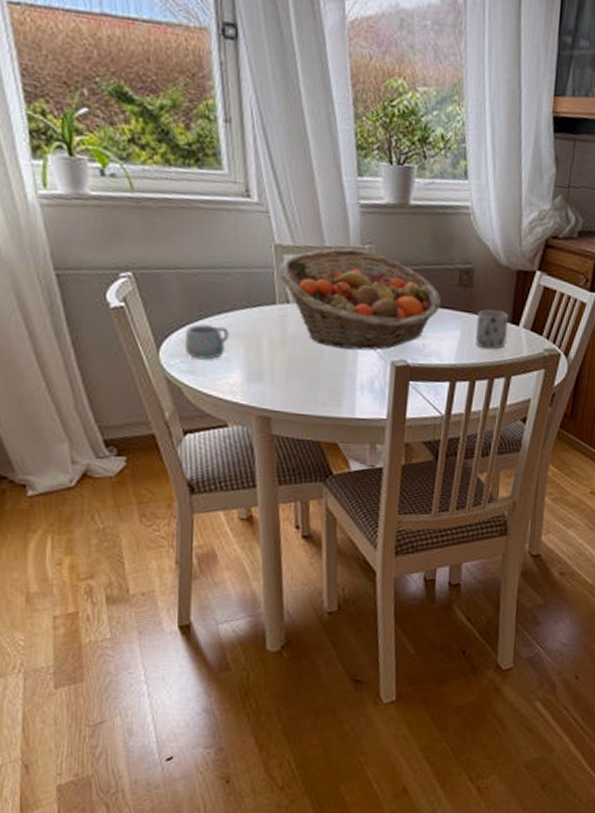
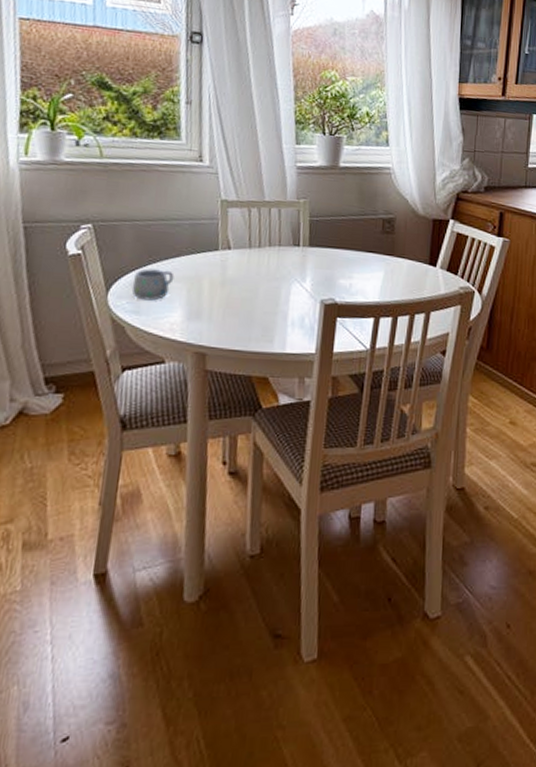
fruit basket: present [278,248,441,351] -> none [222,202,366,291]
mug: present [476,309,508,350] -> none [398,253,426,288]

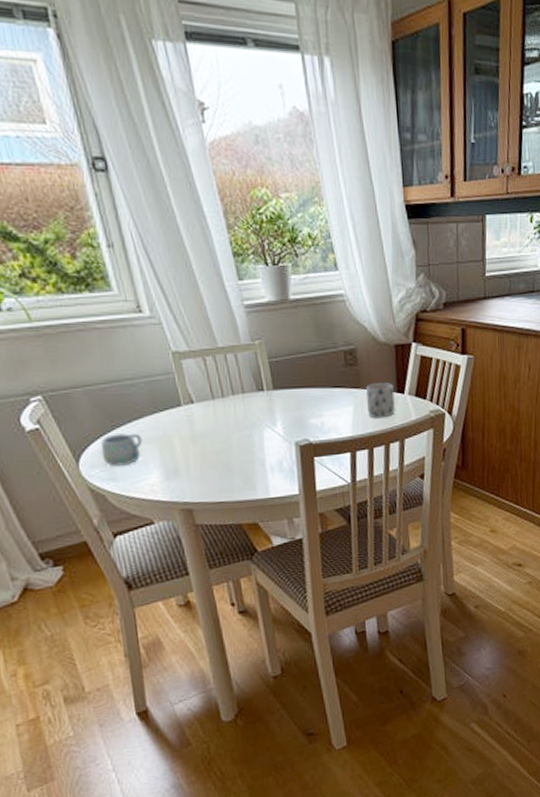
mug: none [398,253,426,288] -> present [366,383,395,418]

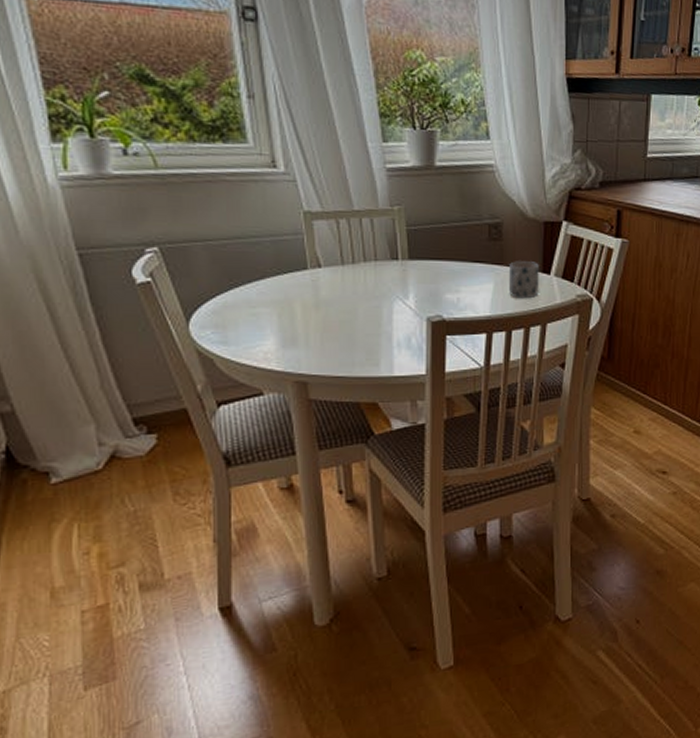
mug: present [101,432,143,467] -> none [215,292,261,329]

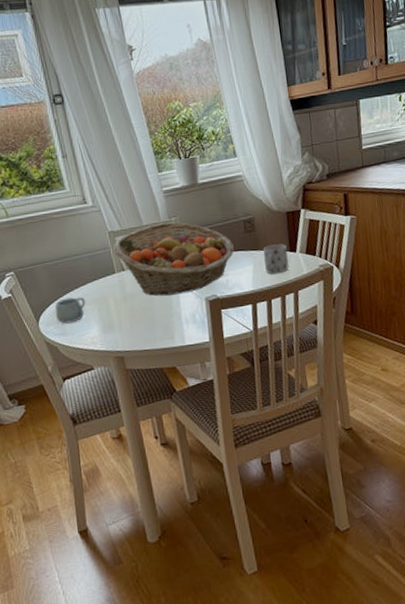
mug: none [215,292,261,329] -> present [55,296,86,324]
fruit basket: none [308,211,472,309] -> present [113,222,234,296]

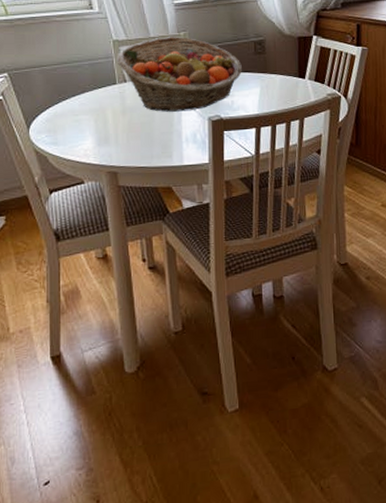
mug: present [55,296,86,324] -> none [48,104,82,133]
mug: present [263,244,289,275] -> none [272,69,296,99]

